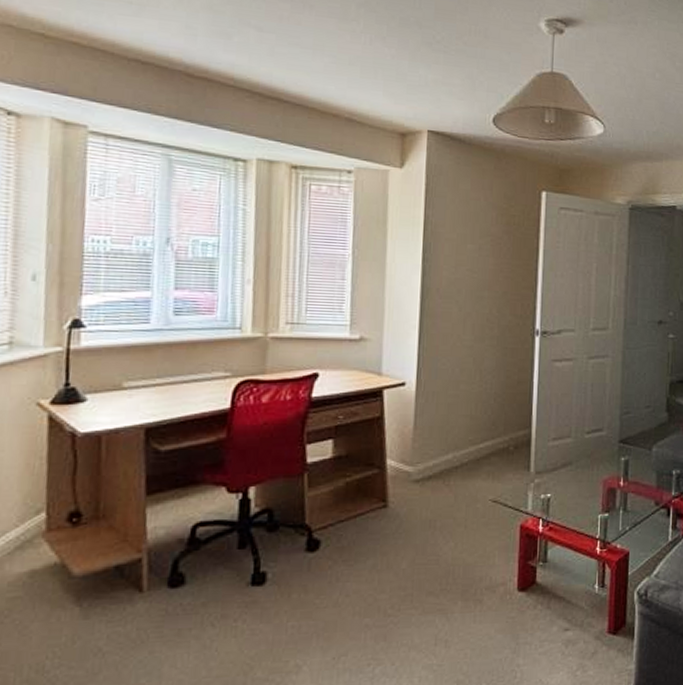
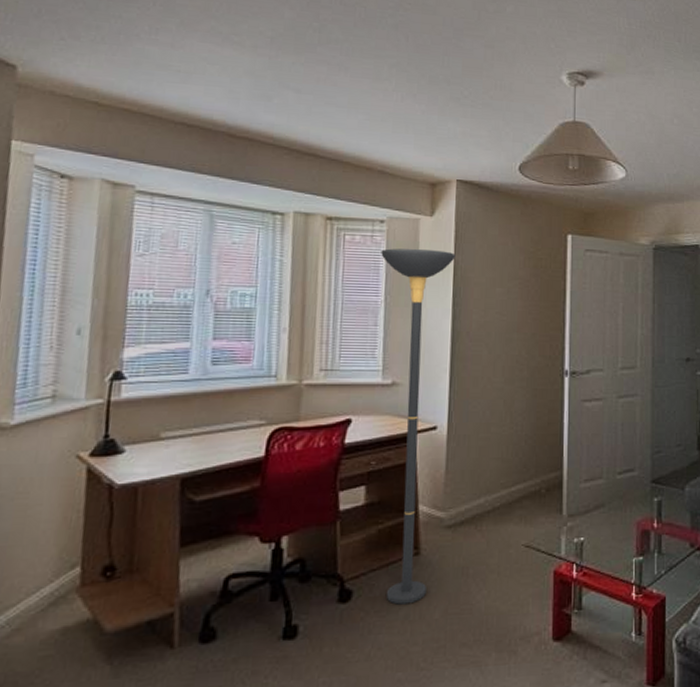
floor lamp: none [348,200,426,555] -> present [381,248,456,605]

